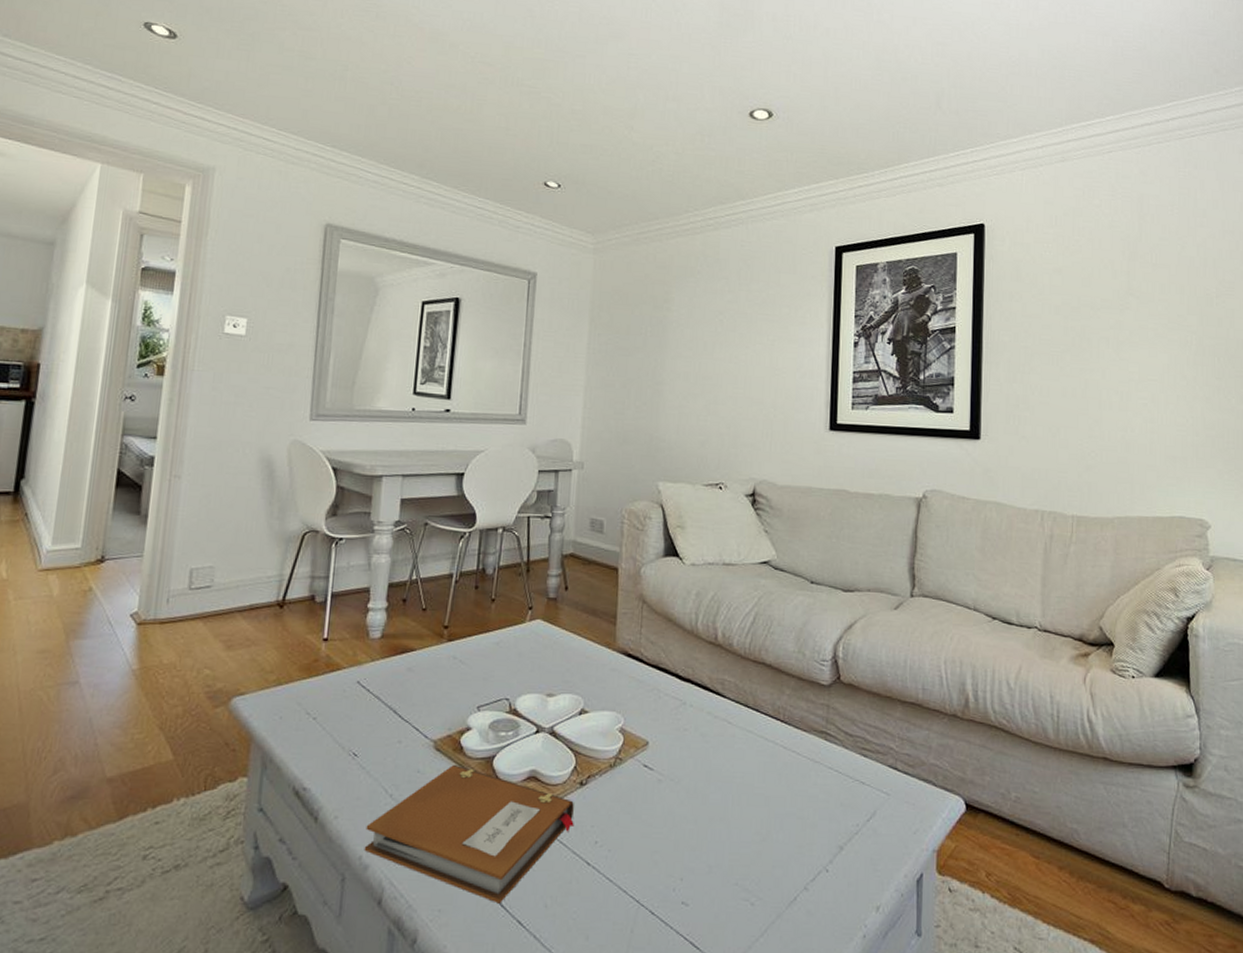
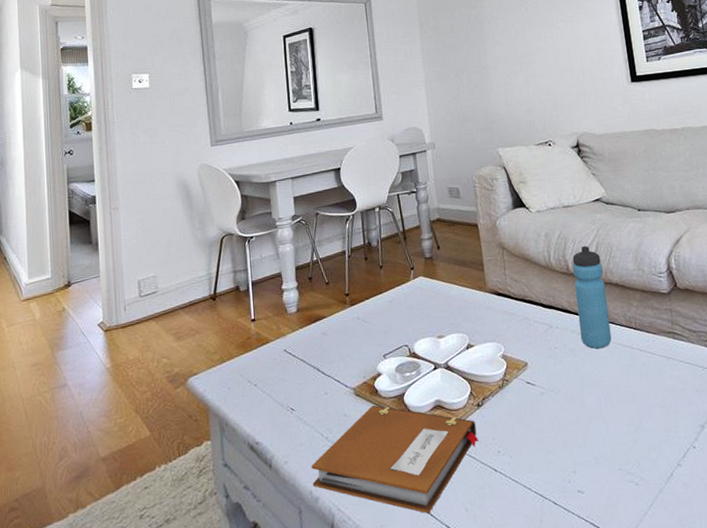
water bottle: none [717,614,758,739] -> present [572,245,612,349]

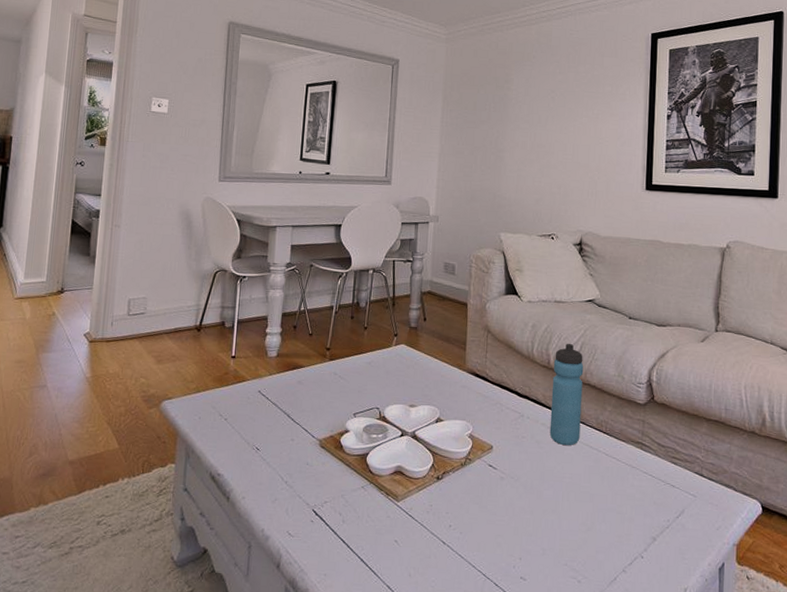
notebook: present [311,405,478,514] -> none [265,459,432,572]

